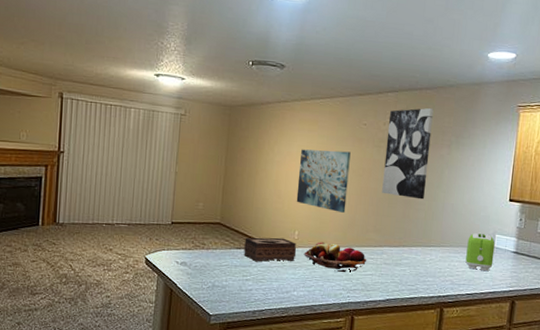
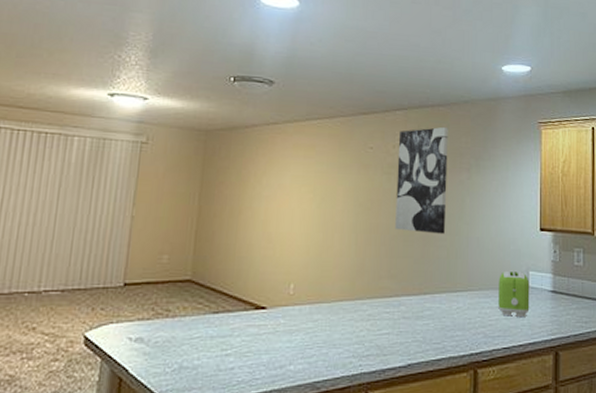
tissue box: present [244,237,297,262] -> none [222,294,293,329]
wall art: present [296,149,351,213] -> none [290,180,356,256]
fruit basket: present [304,242,367,272] -> none [301,296,382,333]

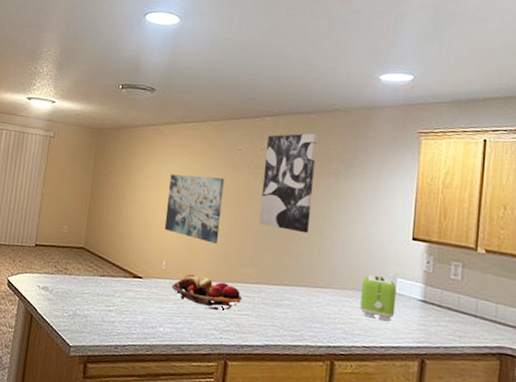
wall art: none [290,180,356,256] -> present [164,174,224,244]
fruit basket: none [301,296,382,333] -> present [171,274,243,310]

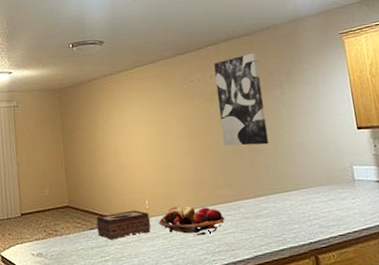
tissue box: none [107,265,164,294] -> present [96,210,151,240]
wall art: present [164,174,224,244] -> none [135,110,192,173]
toaster: present [360,274,397,321] -> none [324,167,359,208]

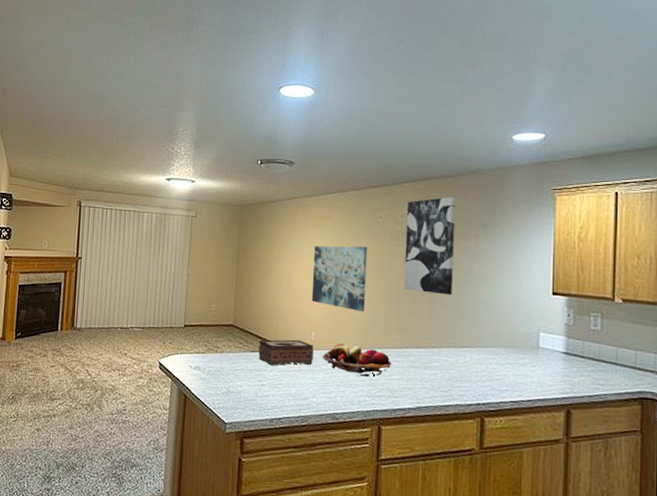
wall art: none [135,110,192,173] -> present [311,245,367,312]

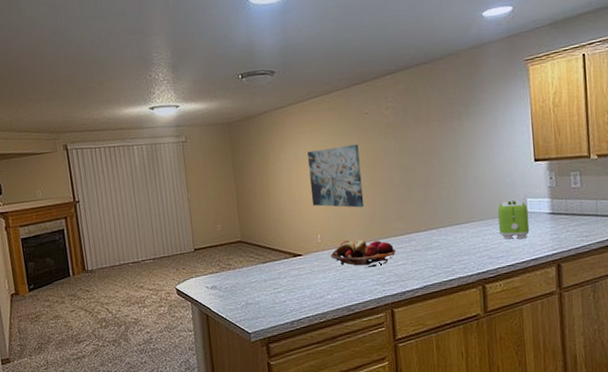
tissue box: present [258,339,314,366] -> none [269,244,323,273]
wall art: present [404,196,456,295] -> none [390,82,443,180]
toaster: none [506,330,540,374] -> present [497,200,530,240]

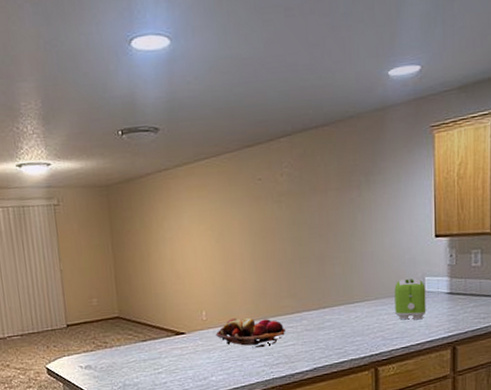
wall art: present [307,144,364,208] -> none [194,213,254,283]

